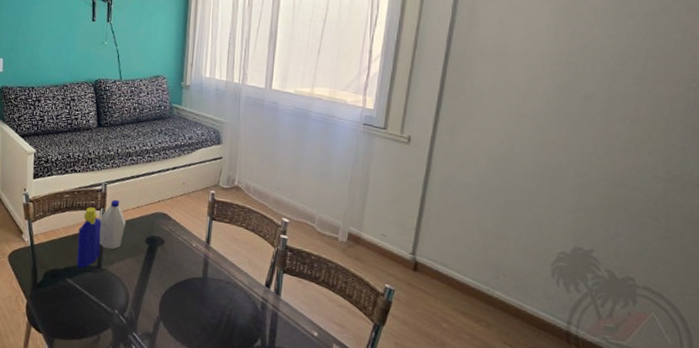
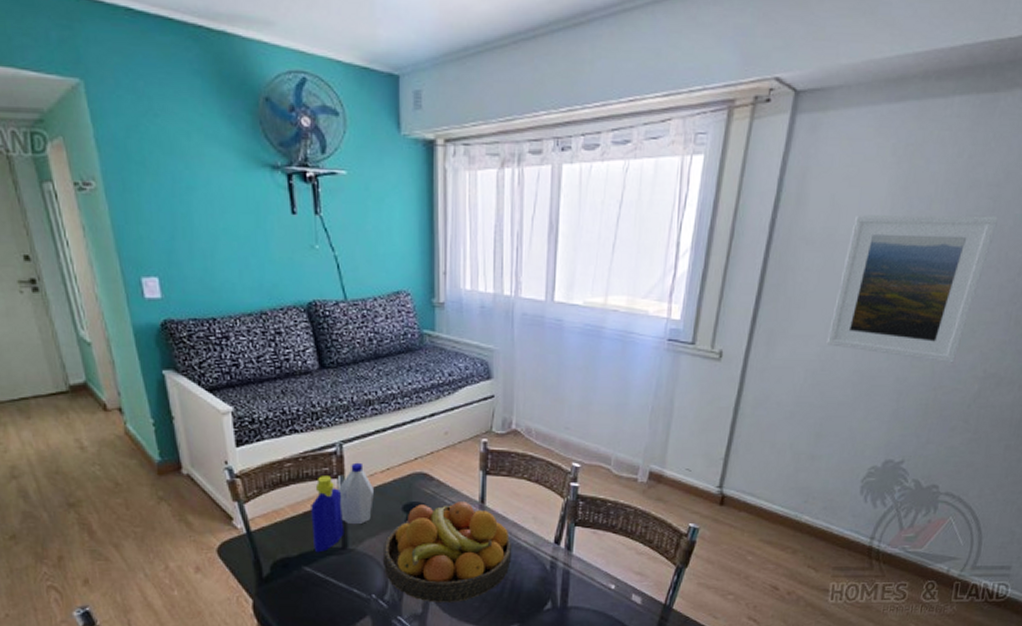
fruit bowl: none [126,238,230,328] -> present [383,502,513,602]
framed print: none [505,35,661,163] -> present [826,215,999,363]

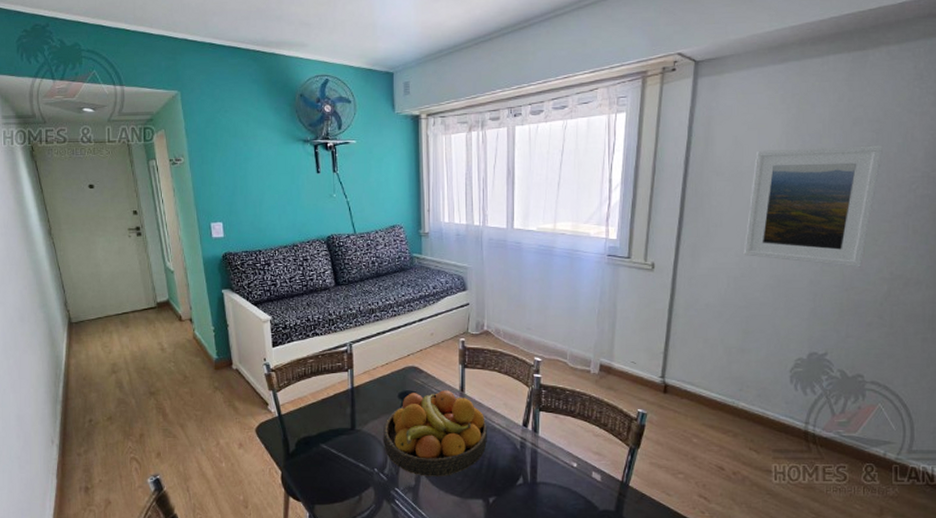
bottle: present [311,462,374,553] -> none [327,358,376,433]

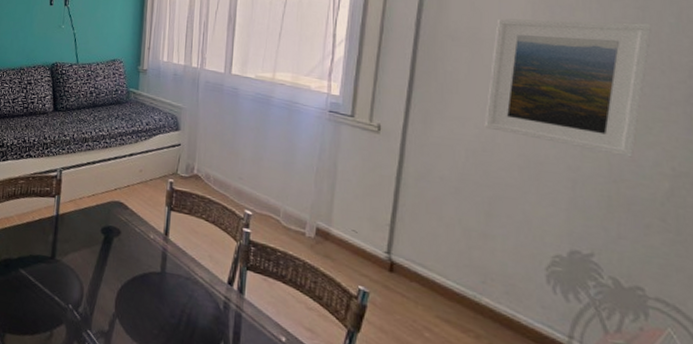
fruit bowl: present [383,390,488,476] -> none [81,229,190,327]

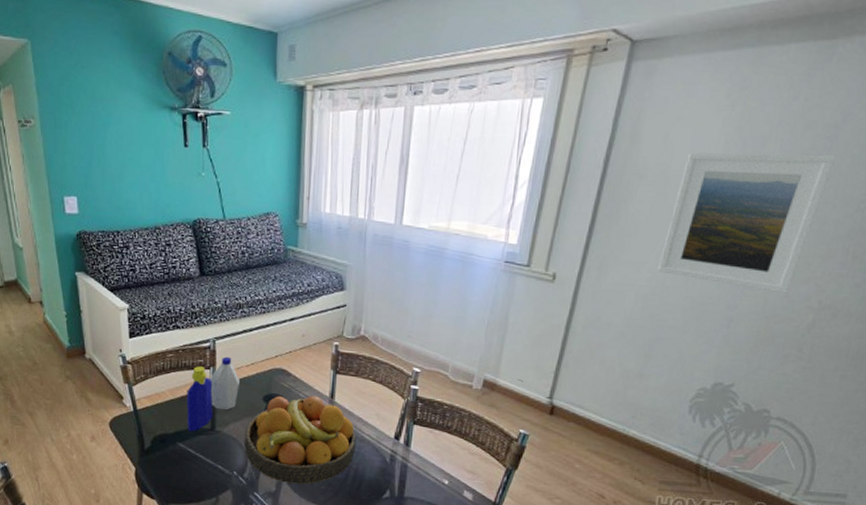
bottle: none [30,186,81,259] -> present [186,356,239,432]
fruit bowl: none [81,229,190,327] -> present [245,396,357,485]

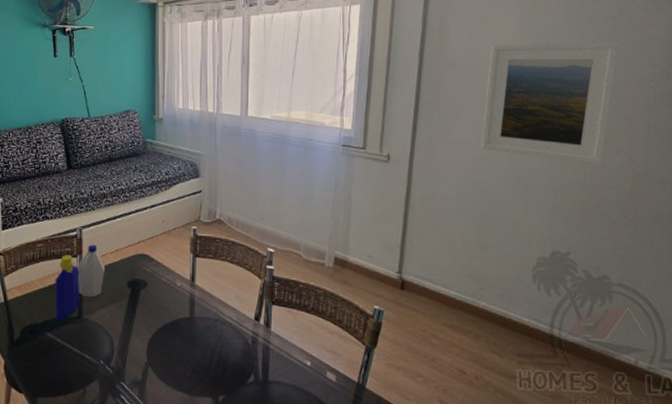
fruit bowl: present [245,396,357,485] -> none [111,280,219,371]

